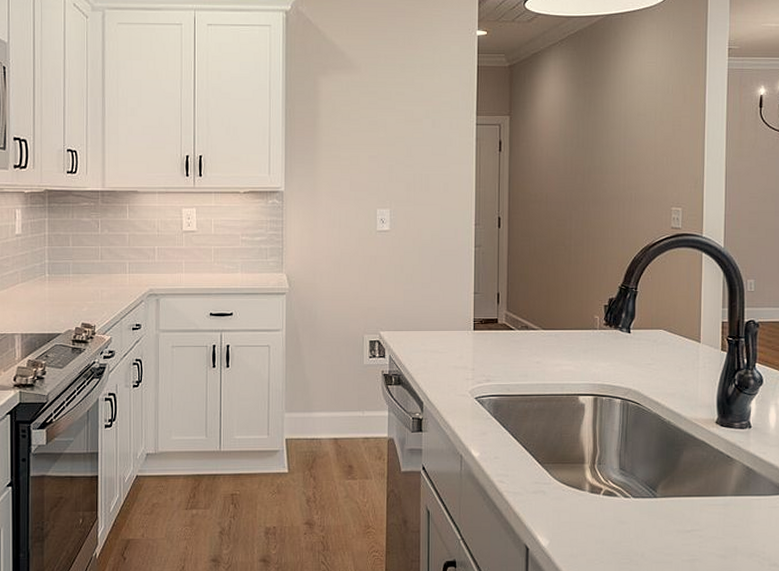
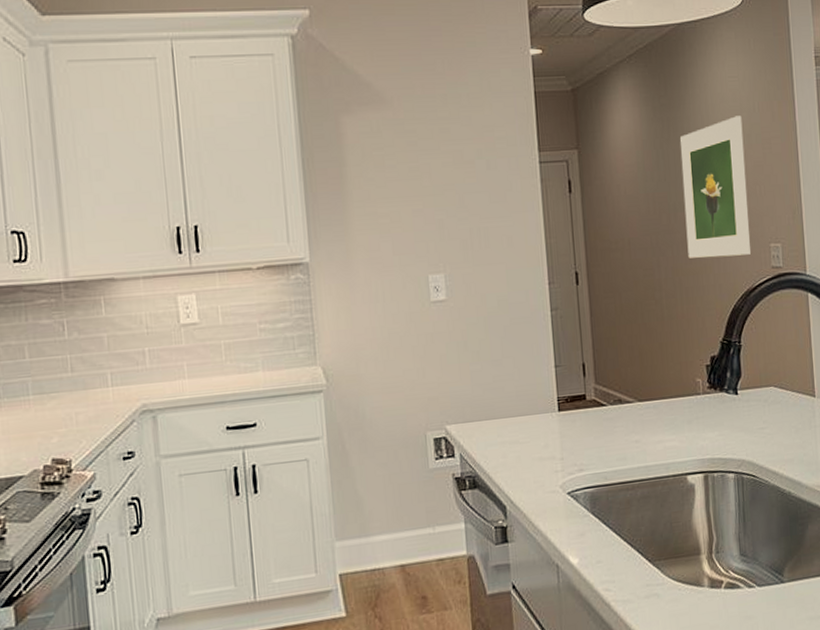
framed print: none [597,96,656,215] -> present [680,116,751,258]

